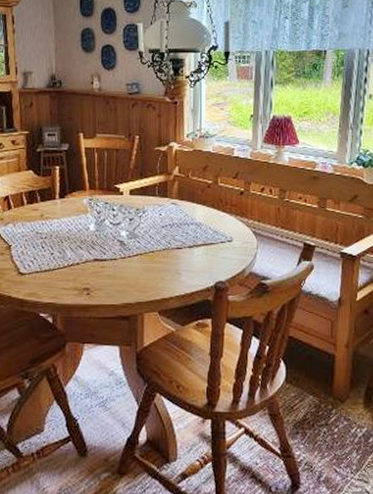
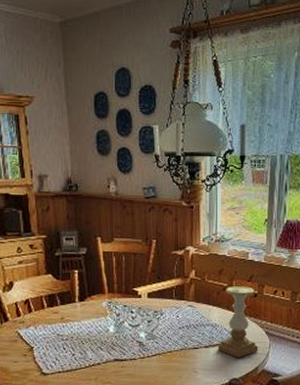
candle holder: none [203,183,246,260] -> present [218,286,259,358]

